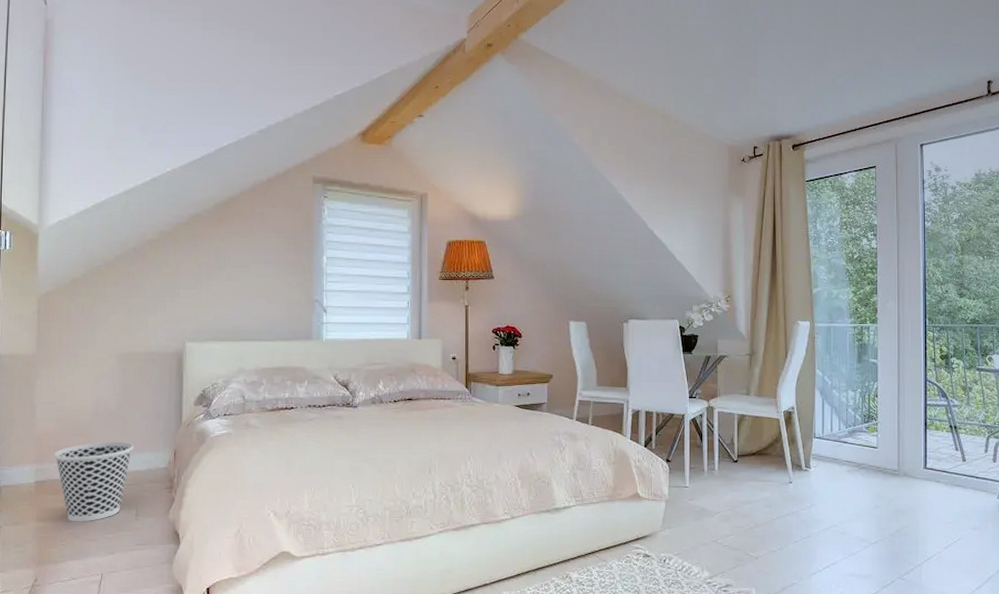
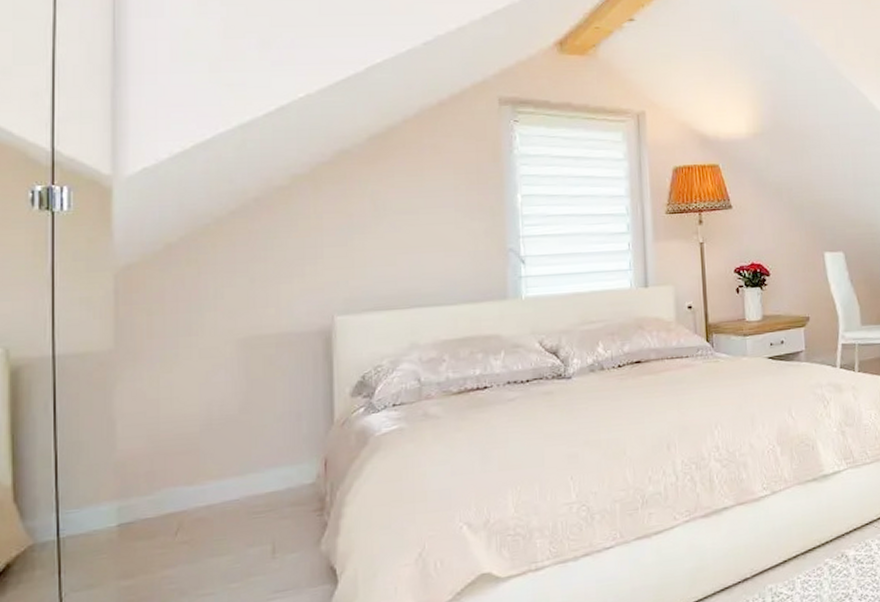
wastebasket: present [54,441,134,522] -> none [145,455,266,573]

